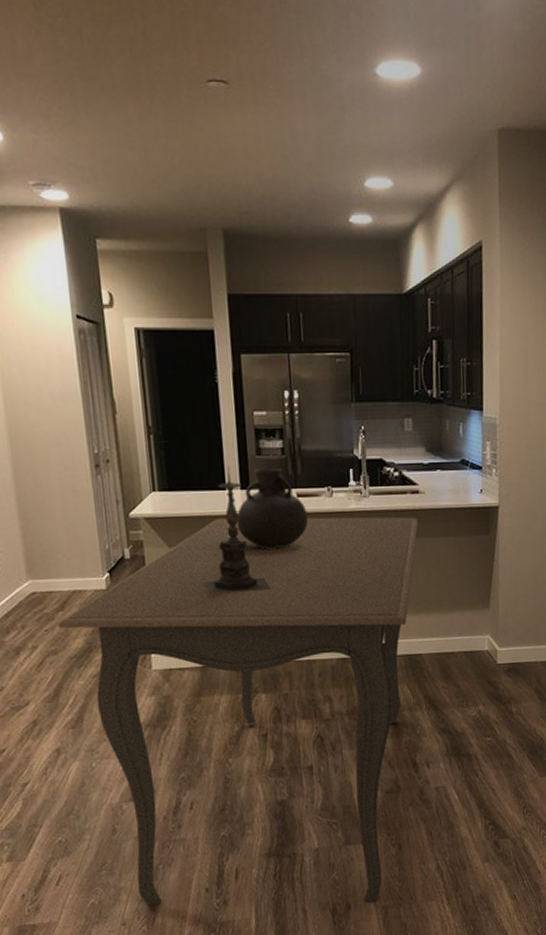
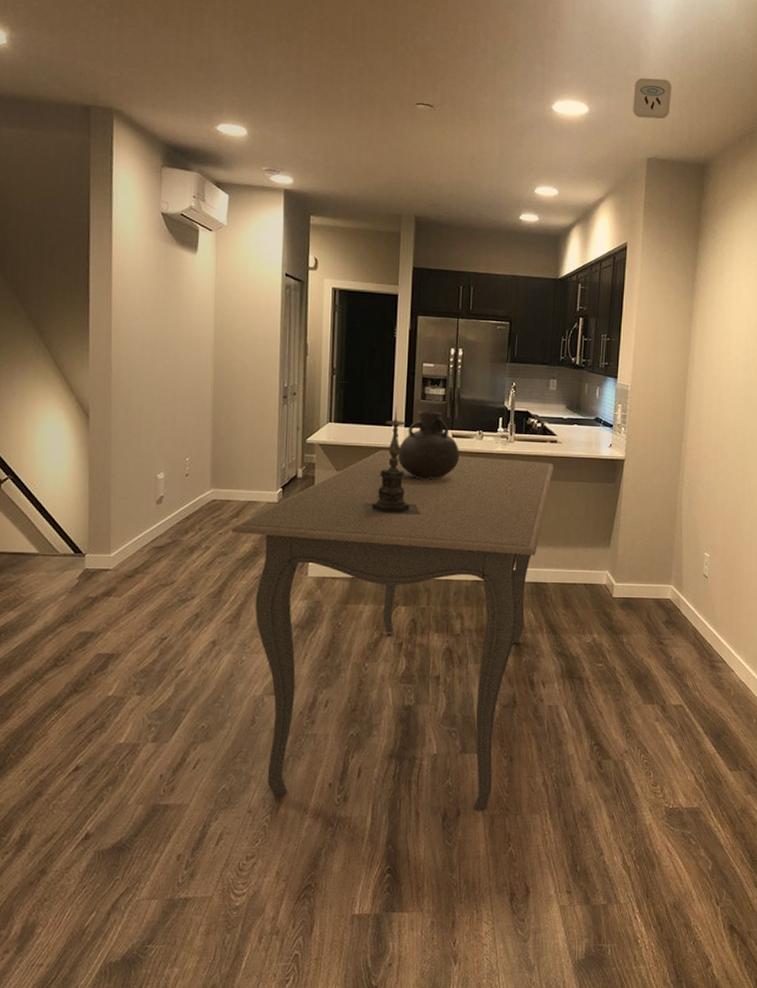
smoke detector: none [474,20,523,76] -> present [632,77,671,119]

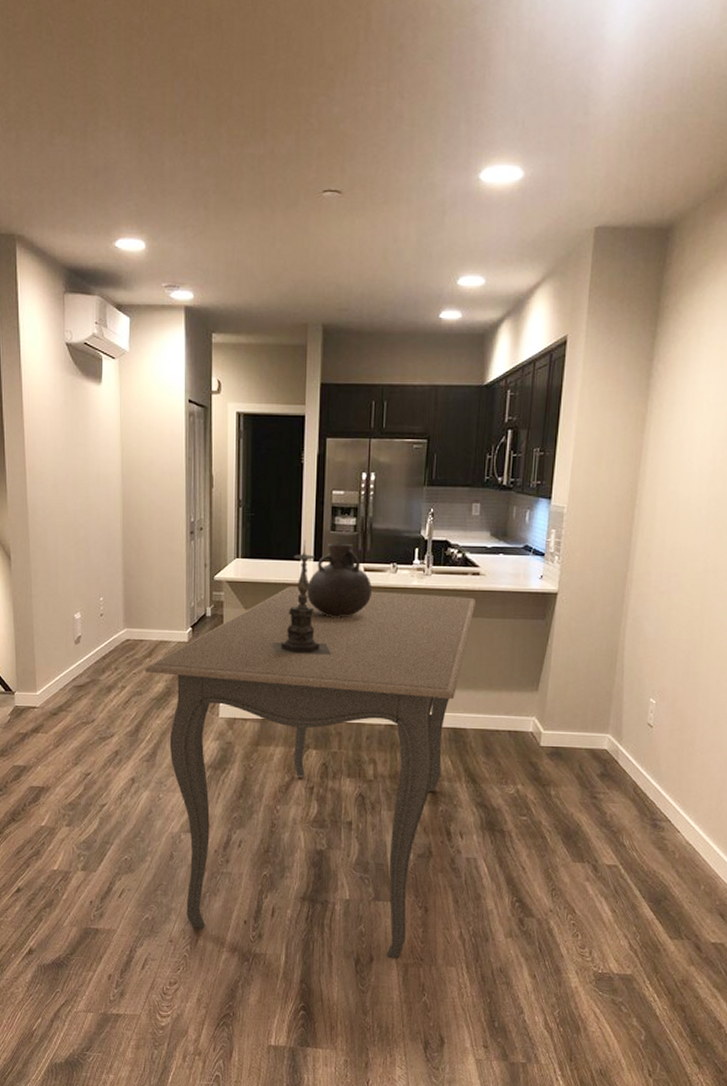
smoke detector: present [632,77,671,119] -> none [577,122,629,176]

